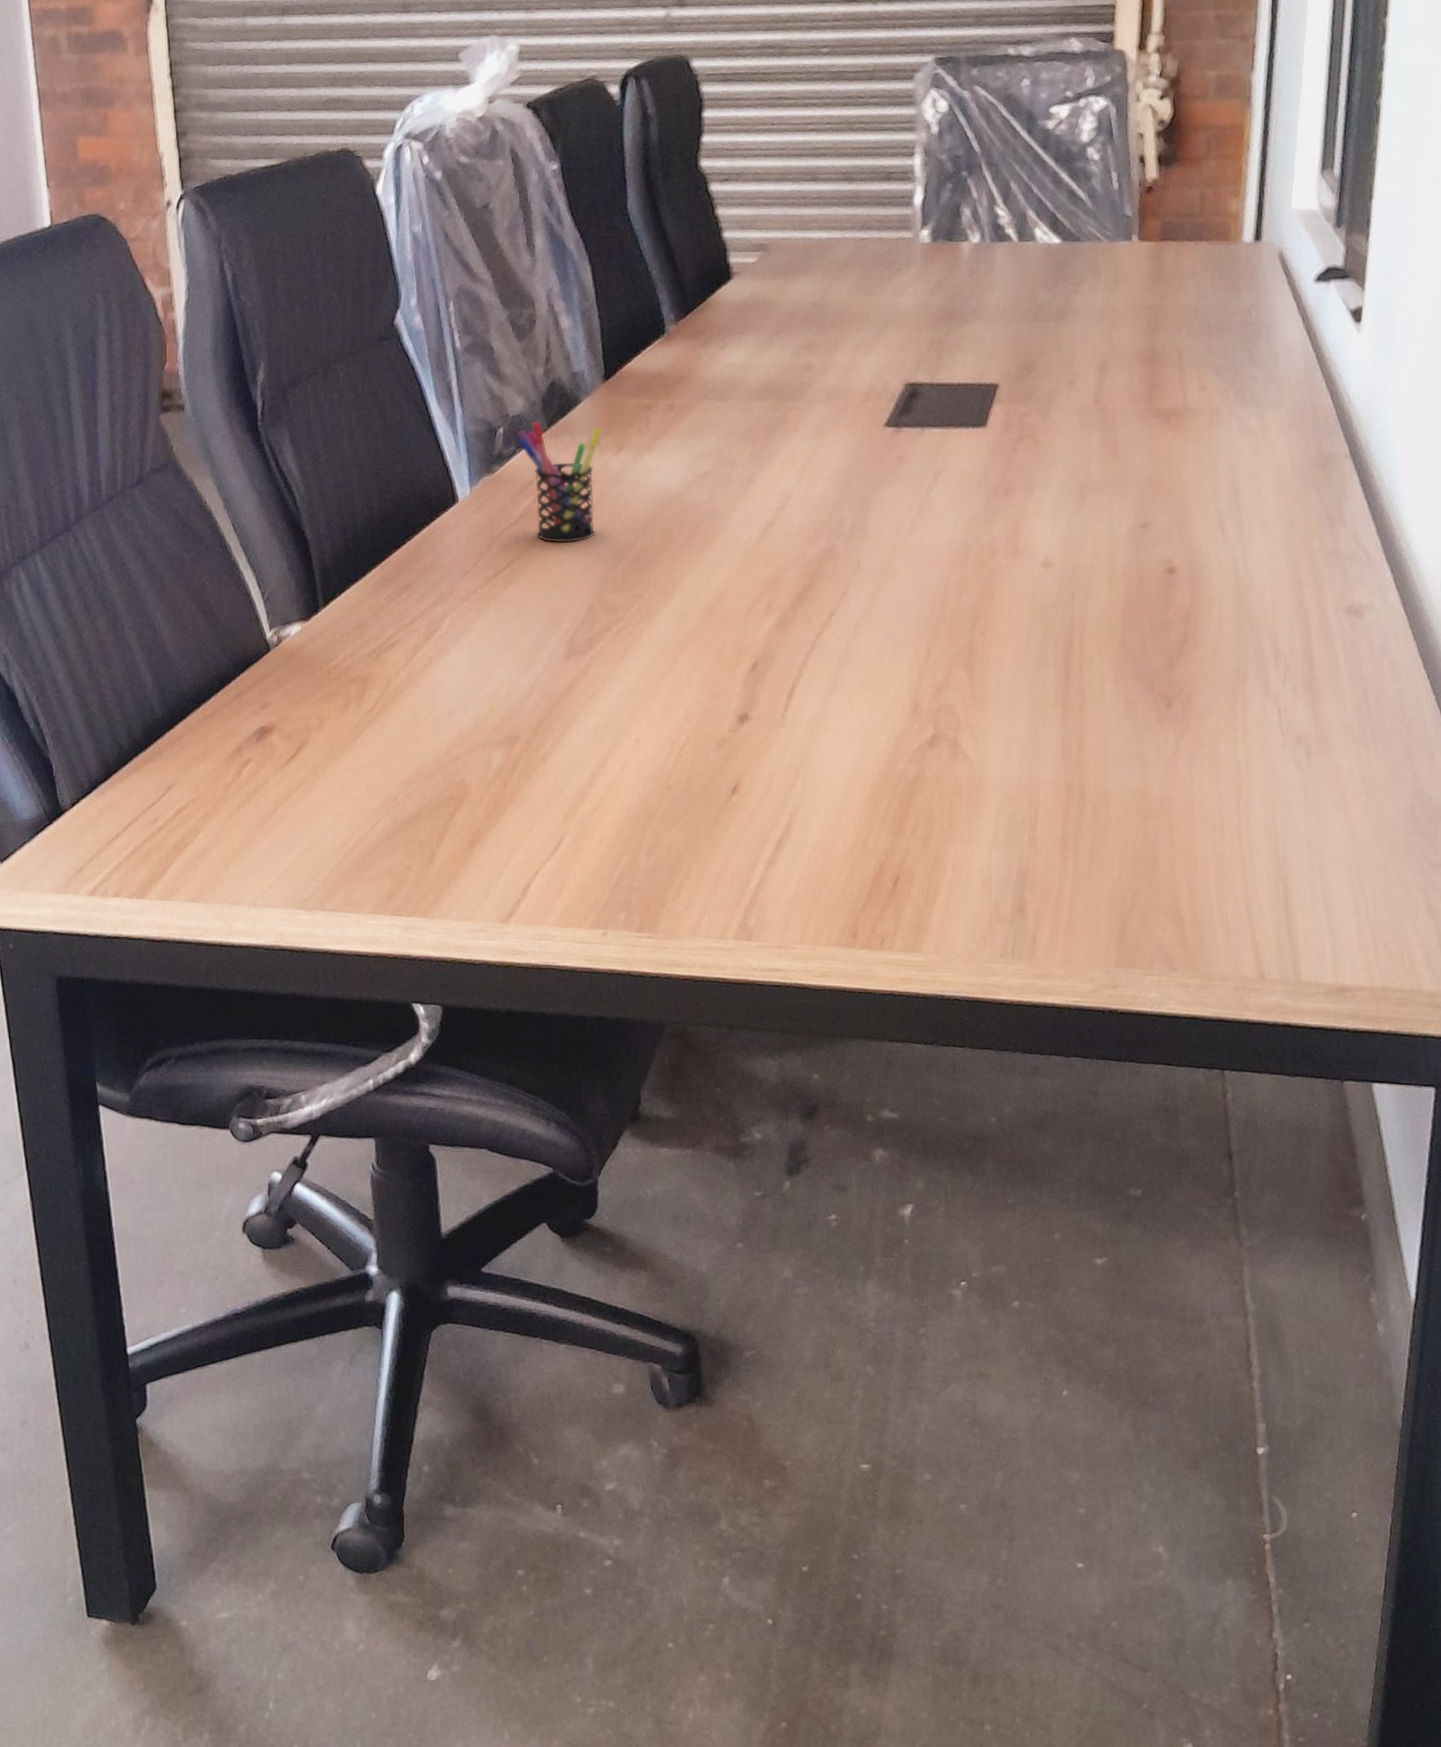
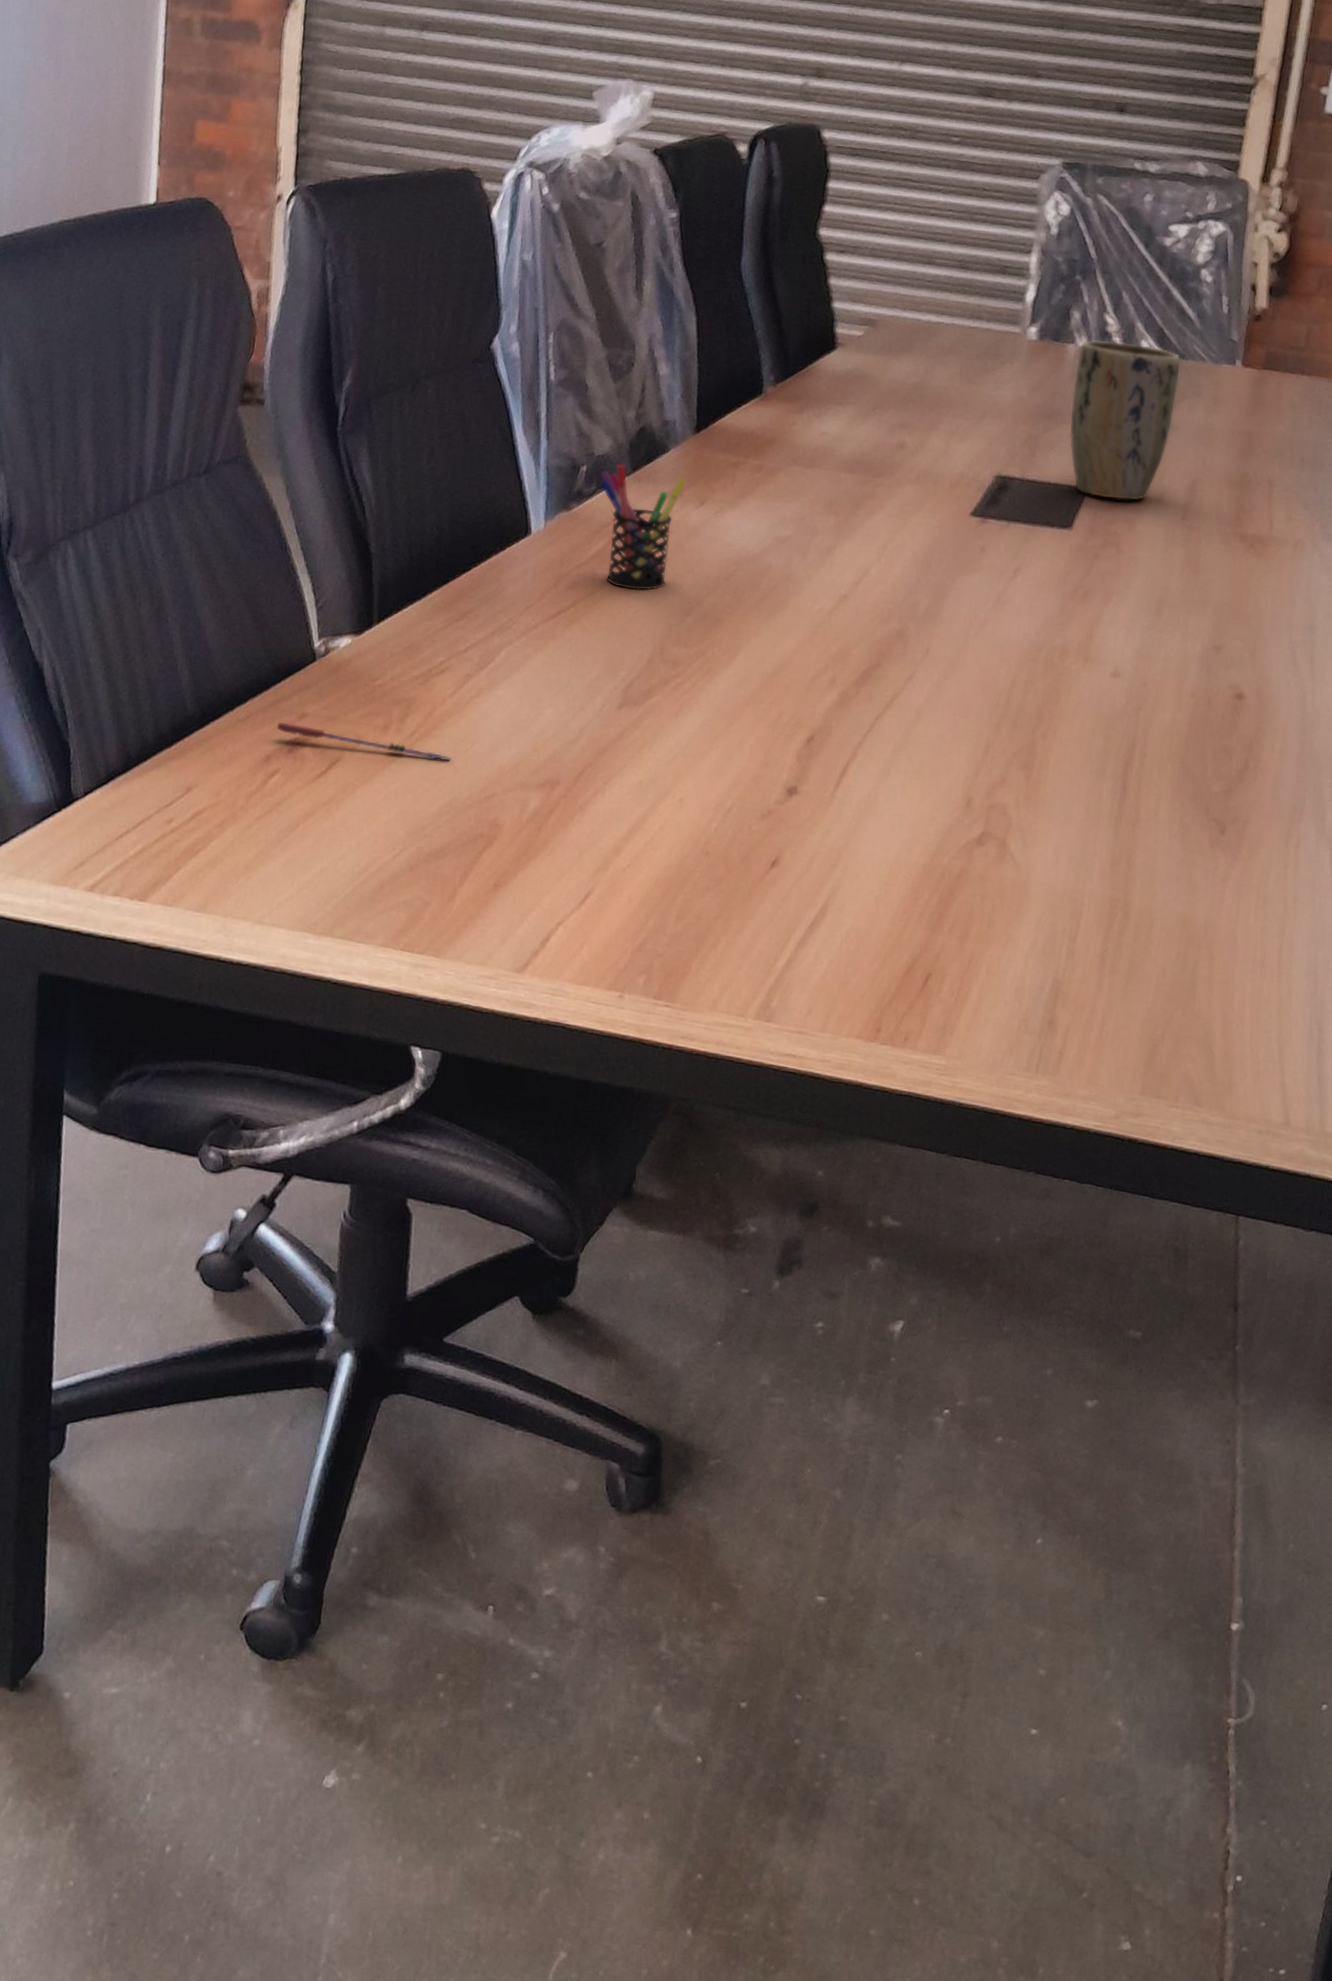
pen: none [242,713,412,732] -> present [276,721,451,762]
plant pot: none [972,232,1077,391] -> present [1069,339,1181,501]

